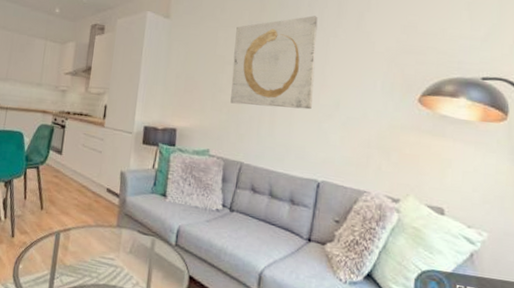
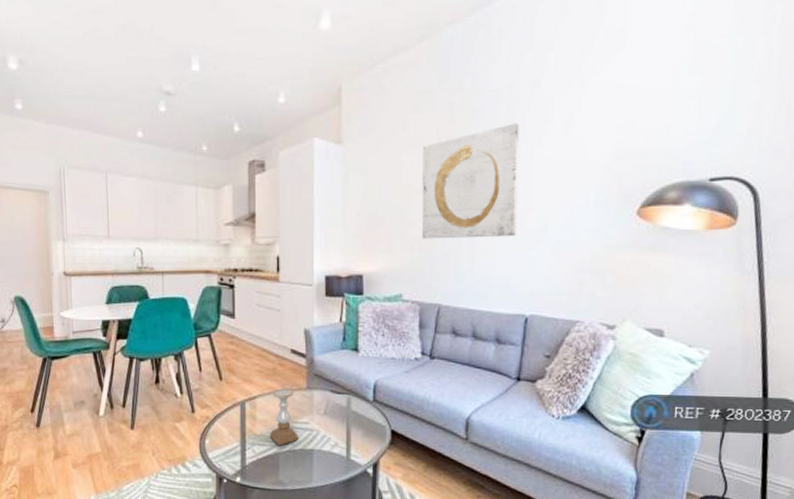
candle holder: none [77,223,105,279] -> present [269,388,299,446]

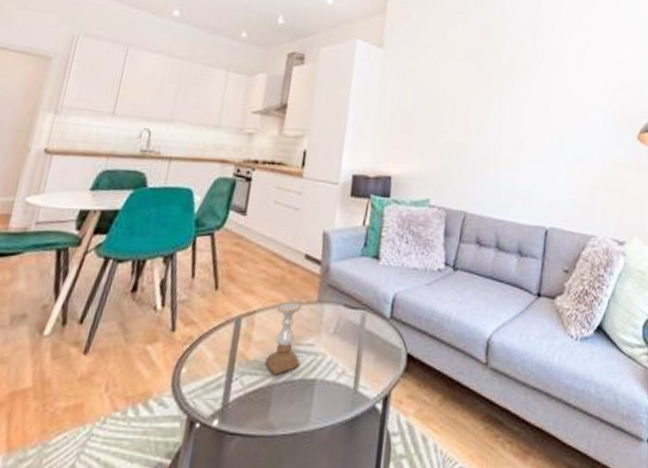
wall art: present [421,123,519,239] -> none [452,49,541,150]

